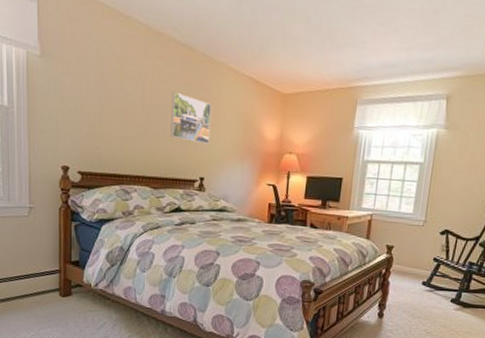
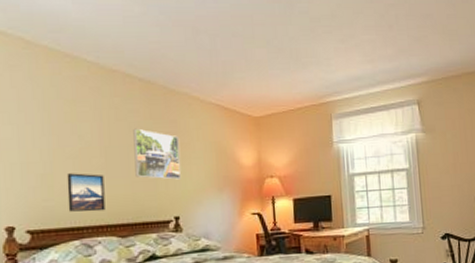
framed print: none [112,126,144,164] -> present [66,173,106,212]

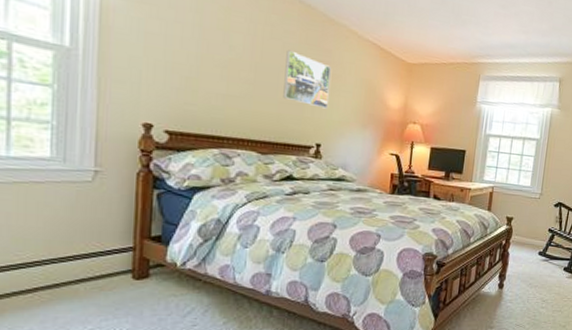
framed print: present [66,173,106,212] -> none [210,81,251,126]

